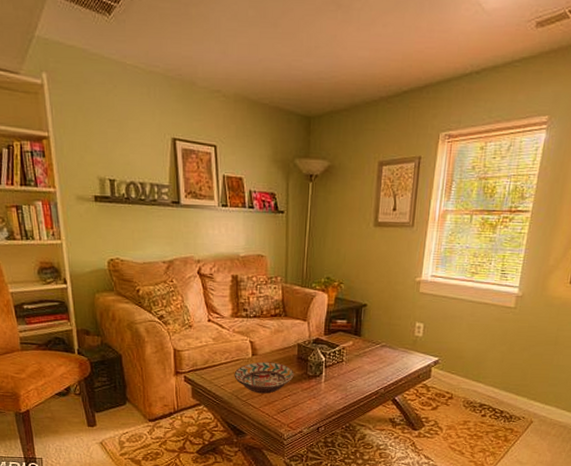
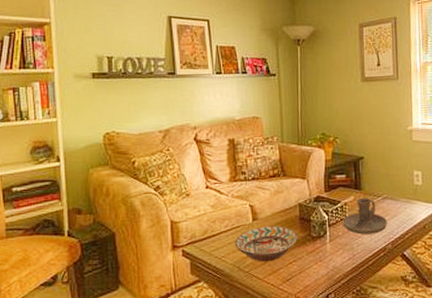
candle holder: none [339,344,383,378] -> present [343,198,388,235]

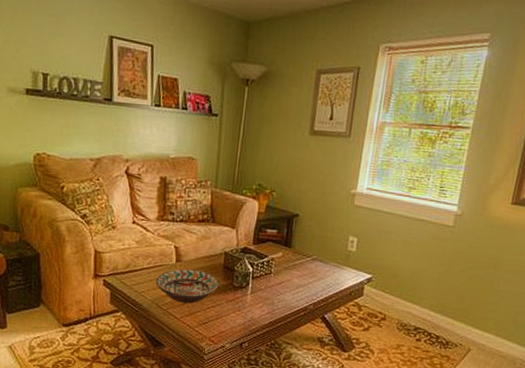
candle holder: present [343,198,388,235] -> none [267,256,314,293]

